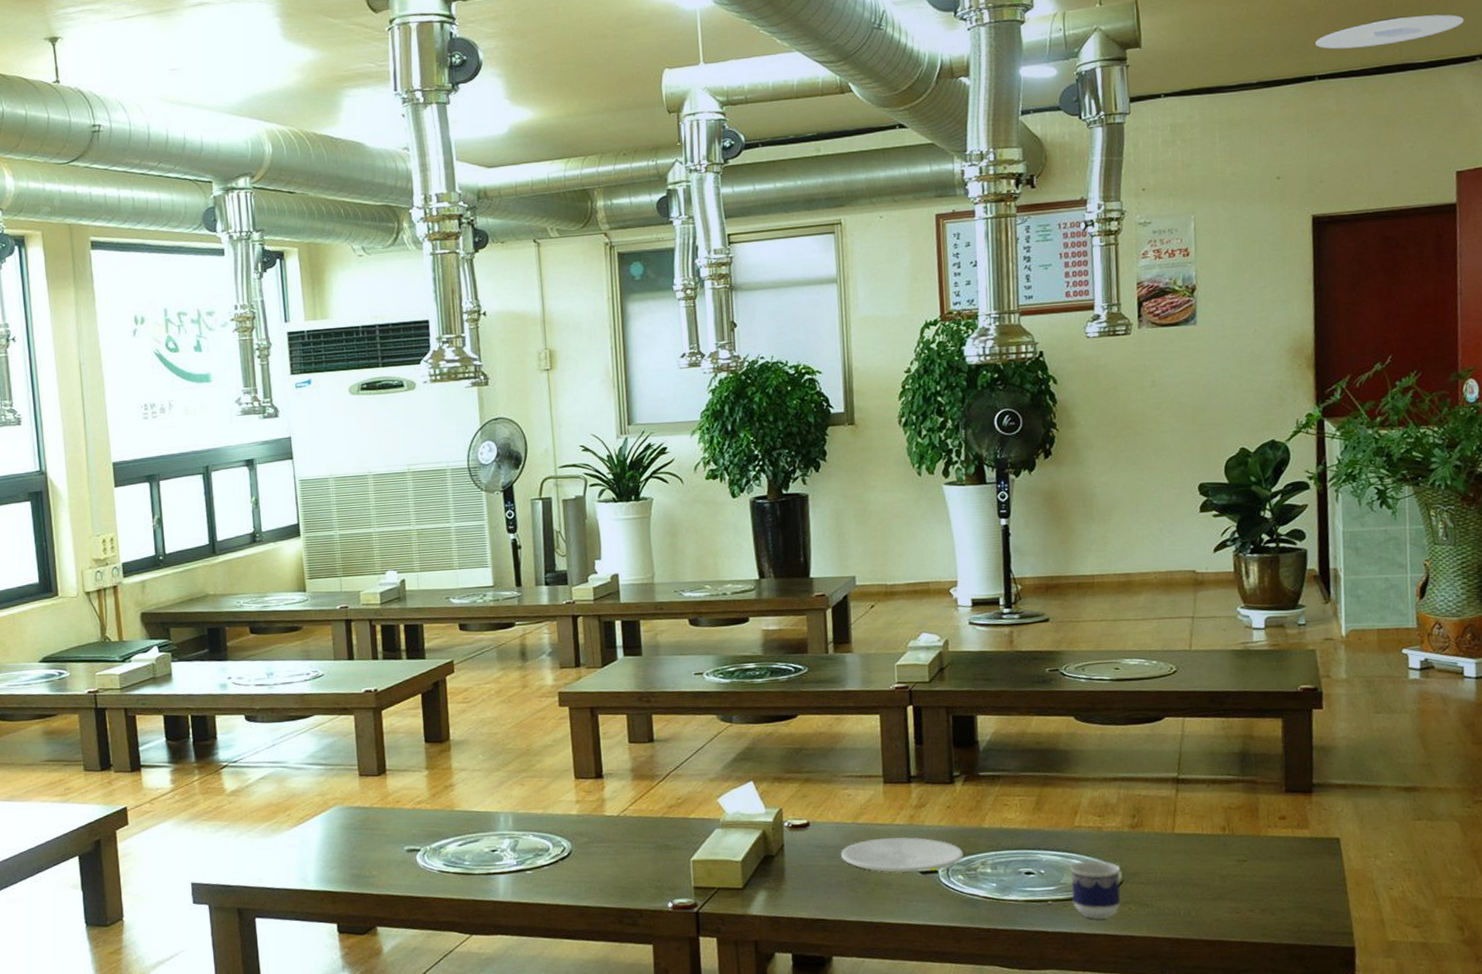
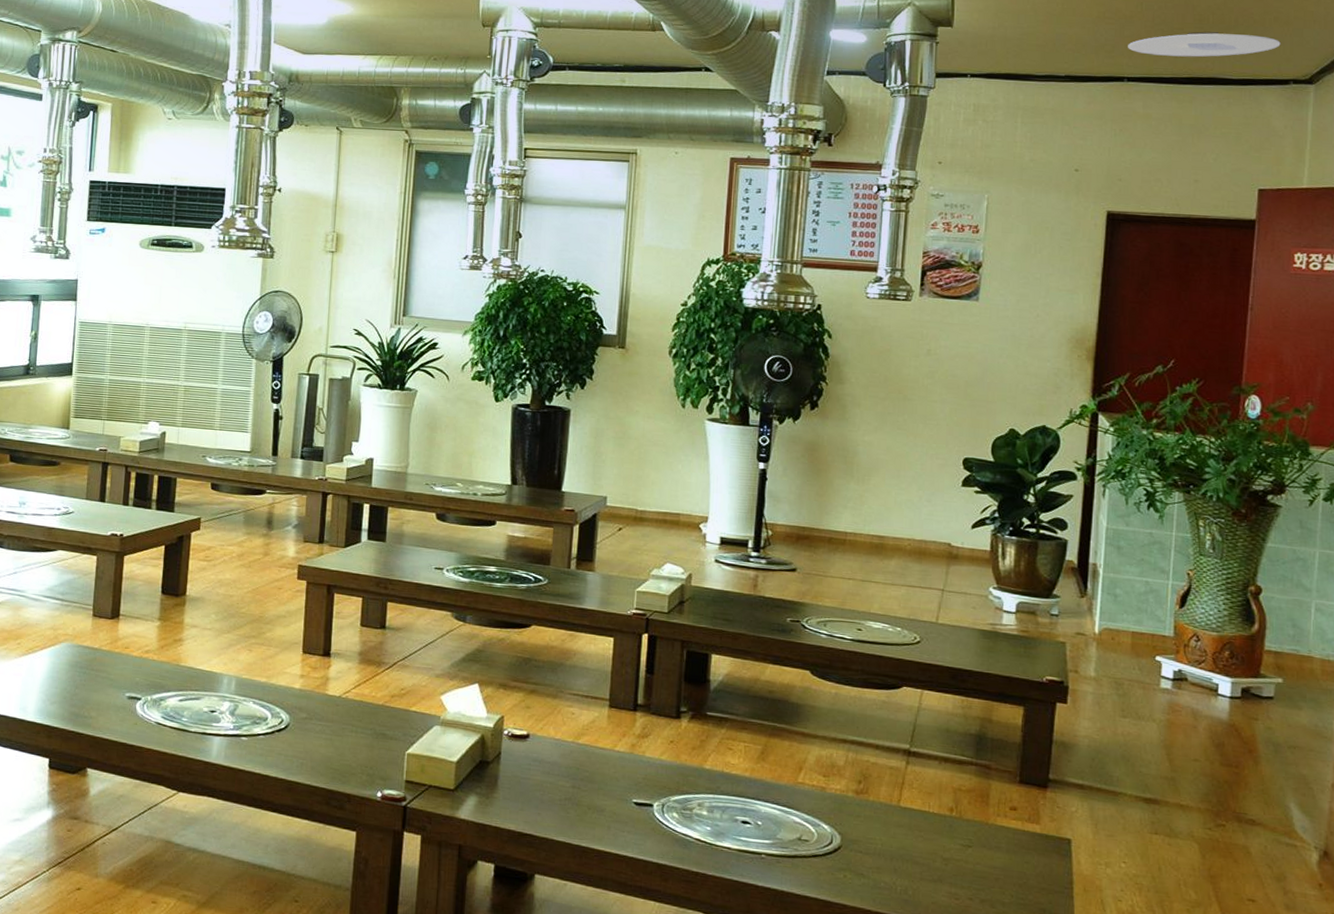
plate: present [840,836,964,872] -> none [556,761,682,803]
cup: present [1070,860,1121,920] -> none [787,819,840,883]

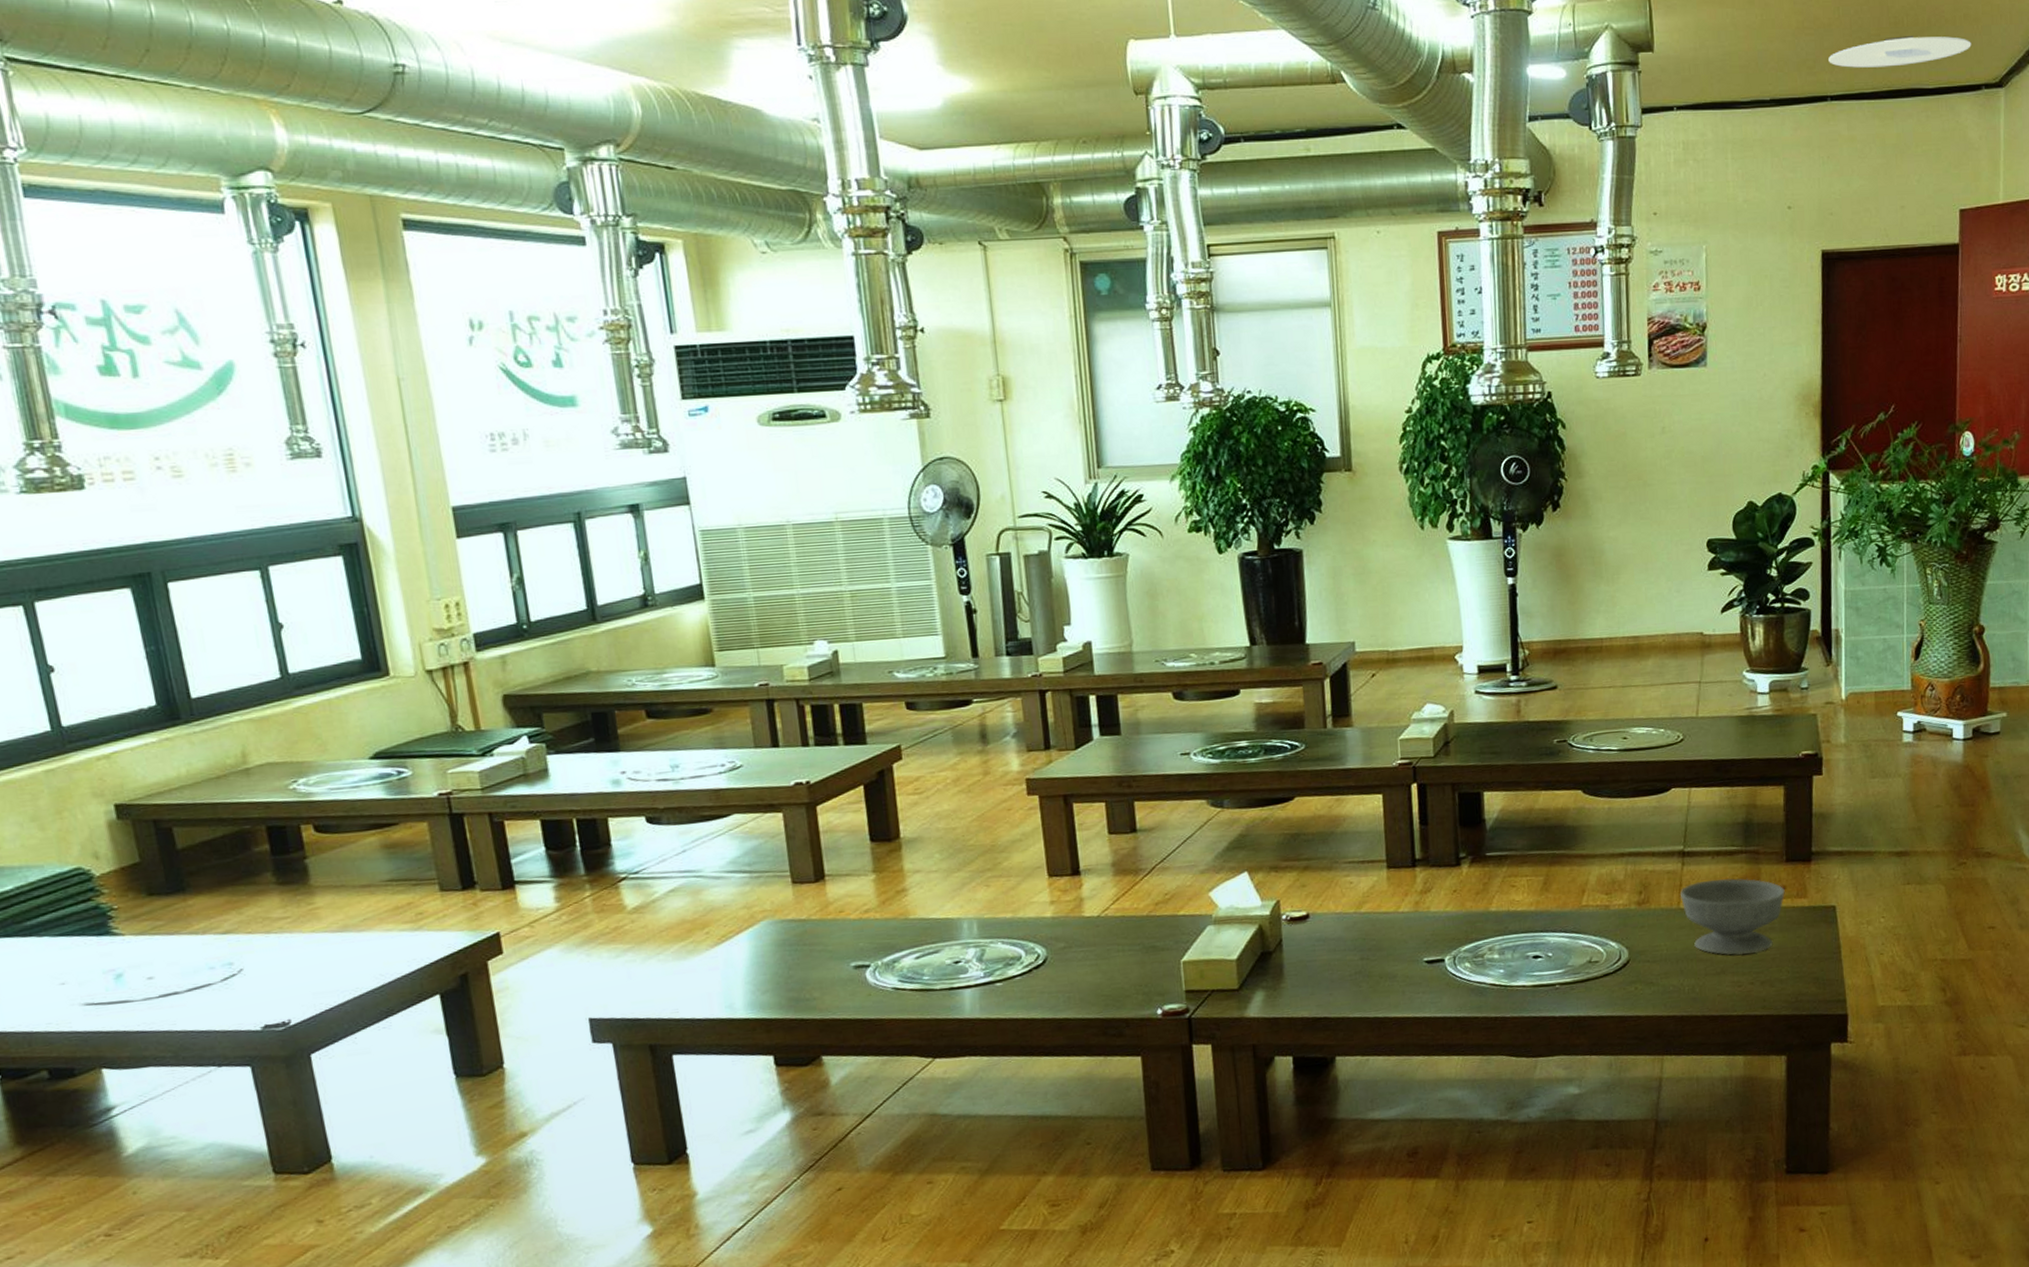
bowl: none [901,783,1016,869] -> present [1680,878,1785,955]

